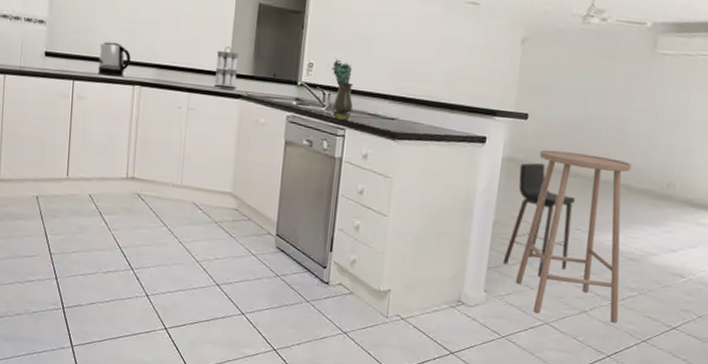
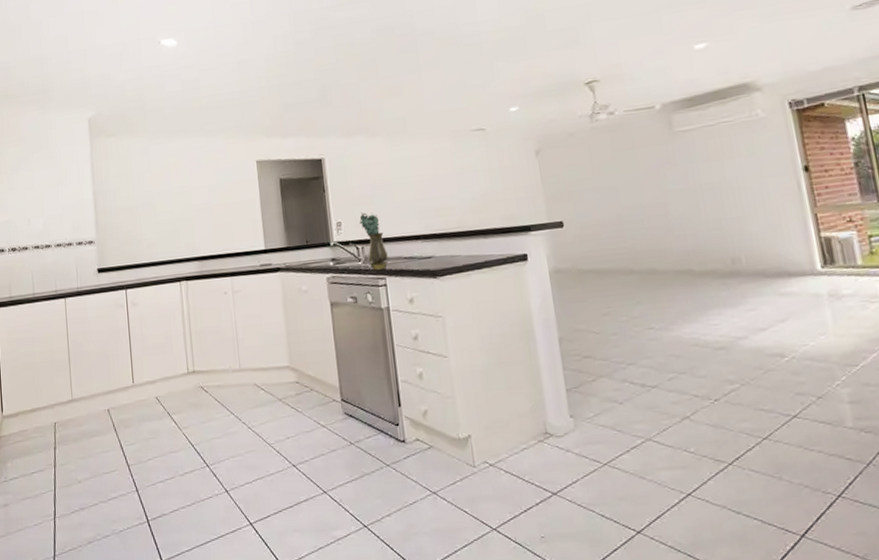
kettle: present [98,41,131,77] -> none [144,245,174,279]
spice rack: present [213,45,239,90] -> none [251,224,274,267]
bar stool: present [503,162,576,277] -> none [569,267,651,389]
stool: present [515,149,632,323] -> none [585,246,728,430]

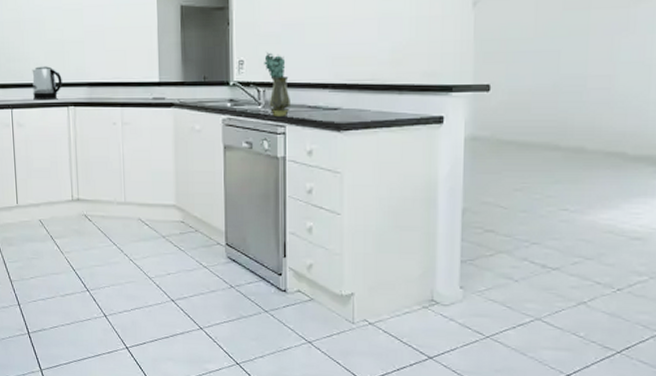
kettle: none [144,245,174,279] -> present [32,66,62,100]

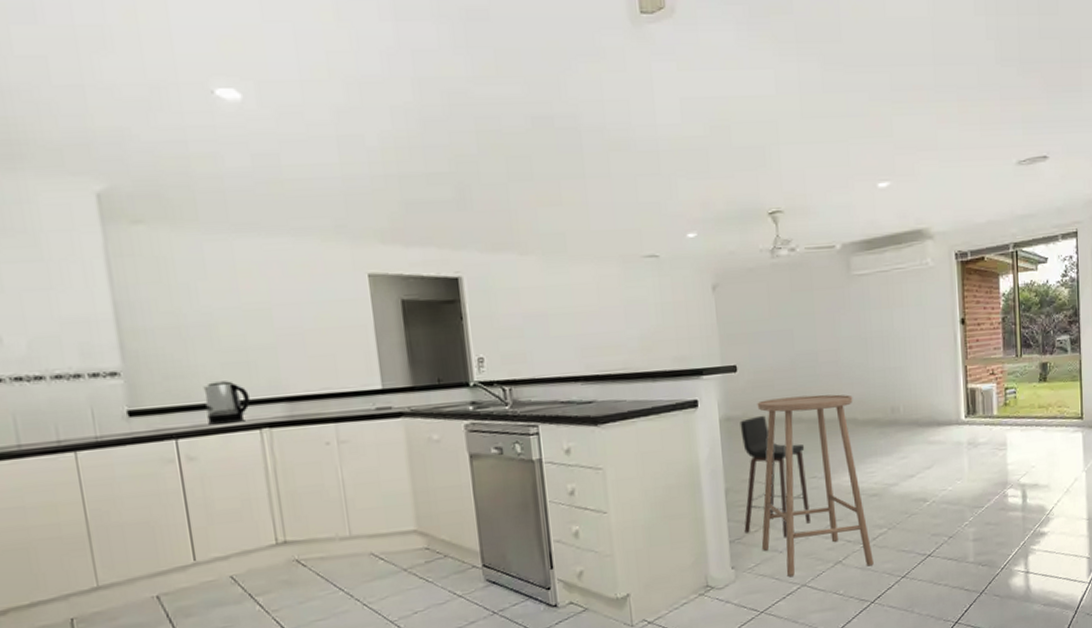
vase: present [264,52,290,116] -> none [507,347,542,416]
bar stool: none [478,138,558,268] -> present [740,415,810,538]
stool: none [495,123,626,314] -> present [757,394,874,577]

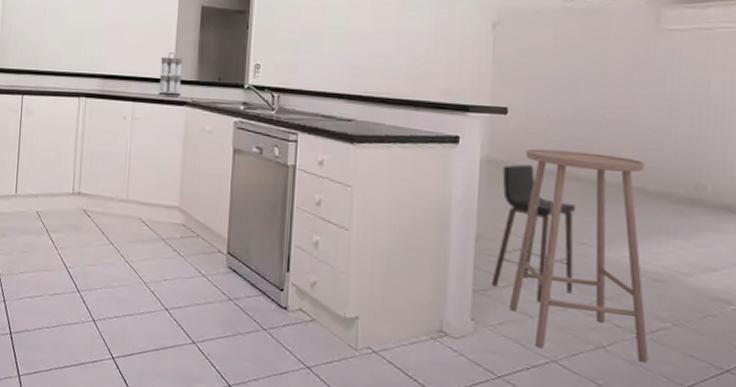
kettle: present [203,381,250,425] -> none [45,55,77,89]
spice rack: none [362,357,395,410] -> present [158,51,183,97]

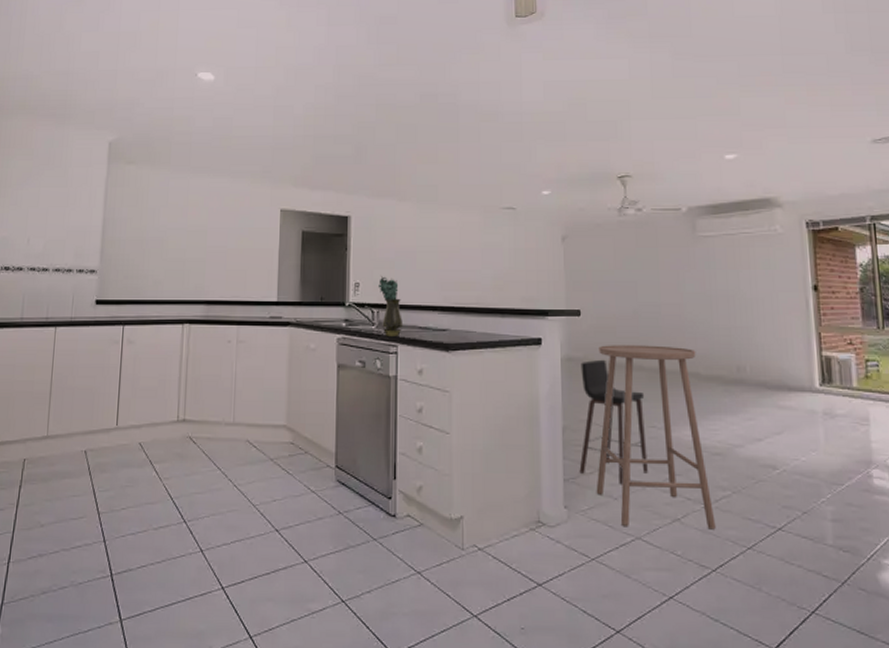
spice rack: present [158,51,183,97] -> none [262,275,286,318]
vase: none [280,58,305,124] -> present [378,276,402,336]

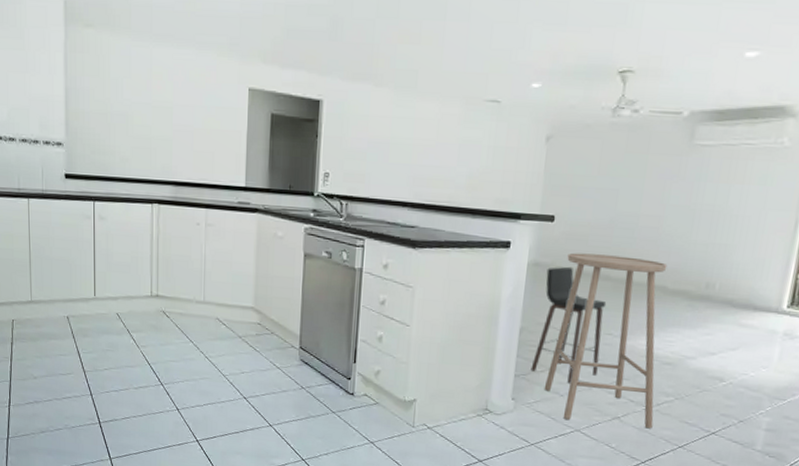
vase: present [378,276,402,336] -> none [348,167,371,230]

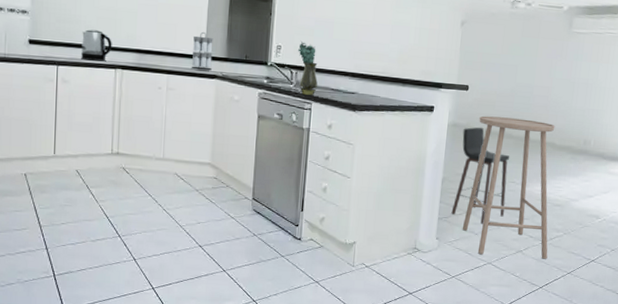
kettle: none [117,161,148,196] -> present [81,29,112,62]
spice rack: none [230,159,254,204] -> present [191,31,213,71]
vase: none [348,167,371,230] -> present [298,42,318,95]

